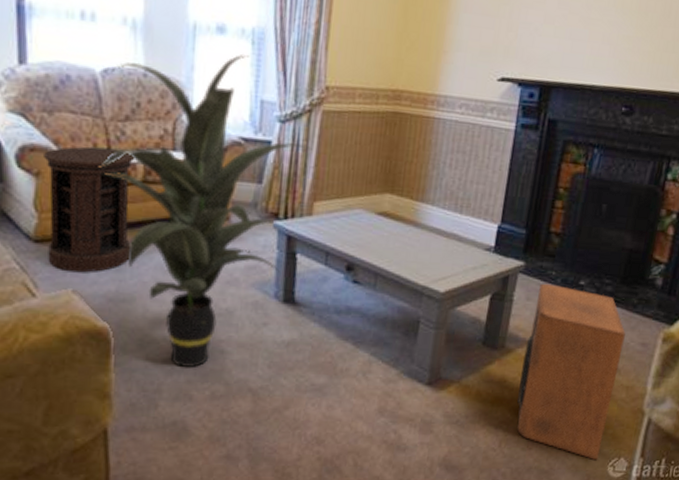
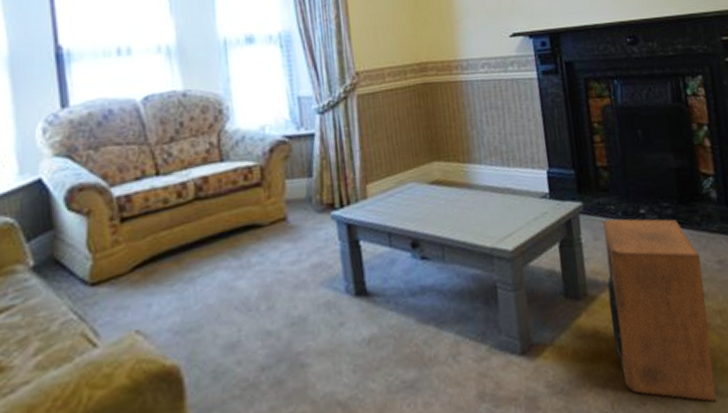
side table: present [44,146,134,273] -> none [93,171,193,311]
indoor plant: present [98,55,313,367] -> none [149,58,355,393]

